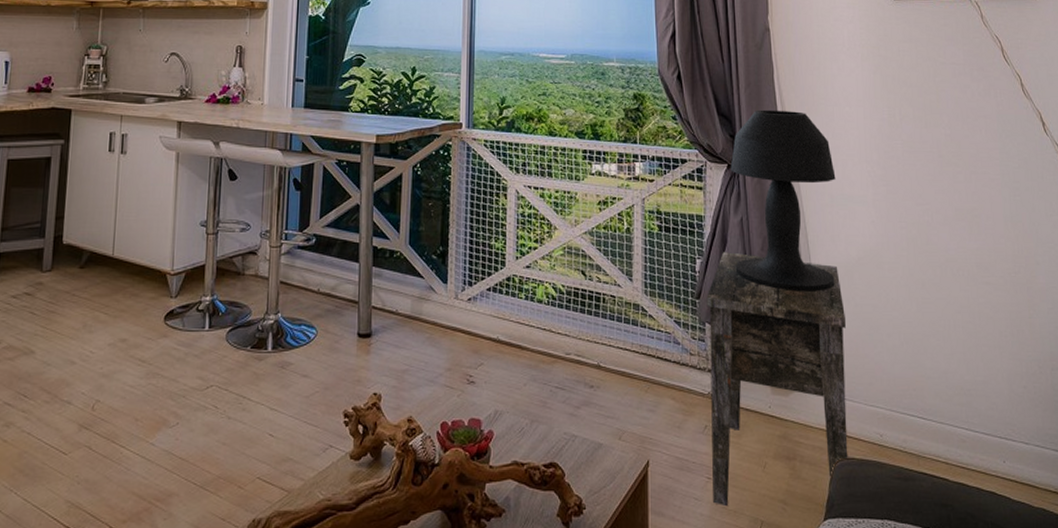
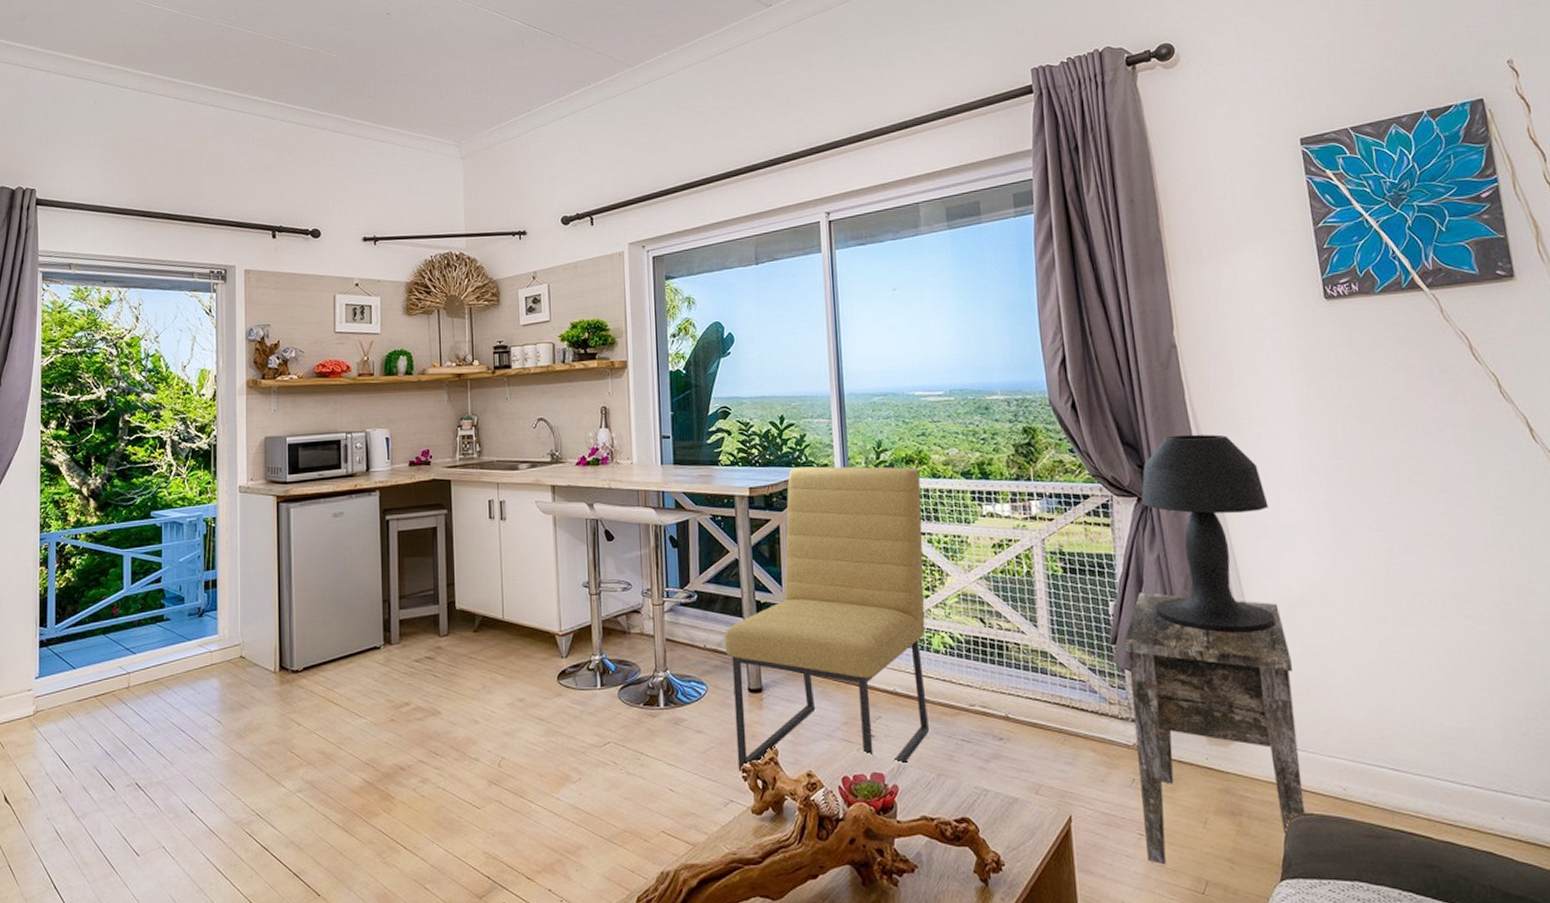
chair: none [338,118,537,418] -> present [724,466,930,772]

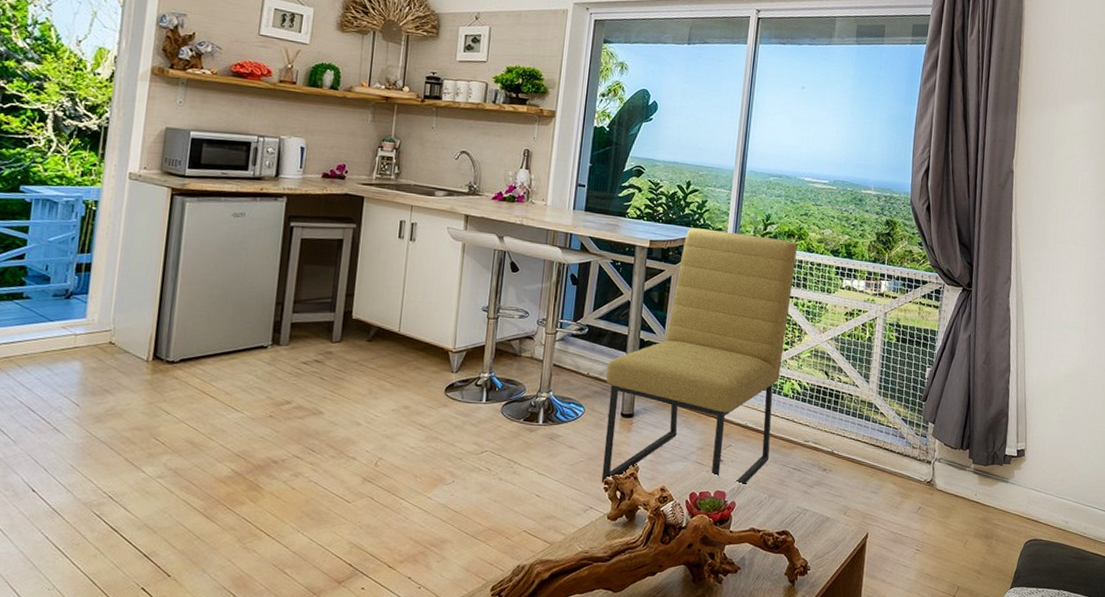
side table: present [1123,592,1306,865] -> none [919,363,1049,574]
table lamp: present [1140,434,1276,633] -> none [959,242,1056,401]

